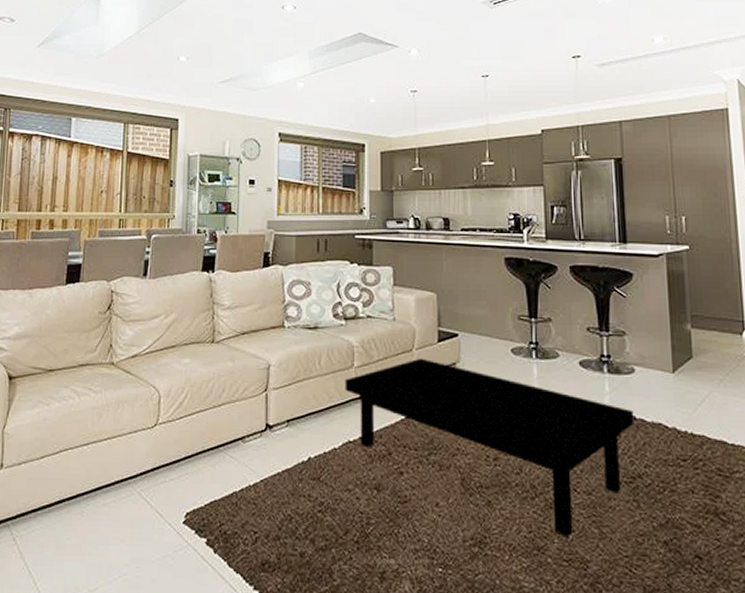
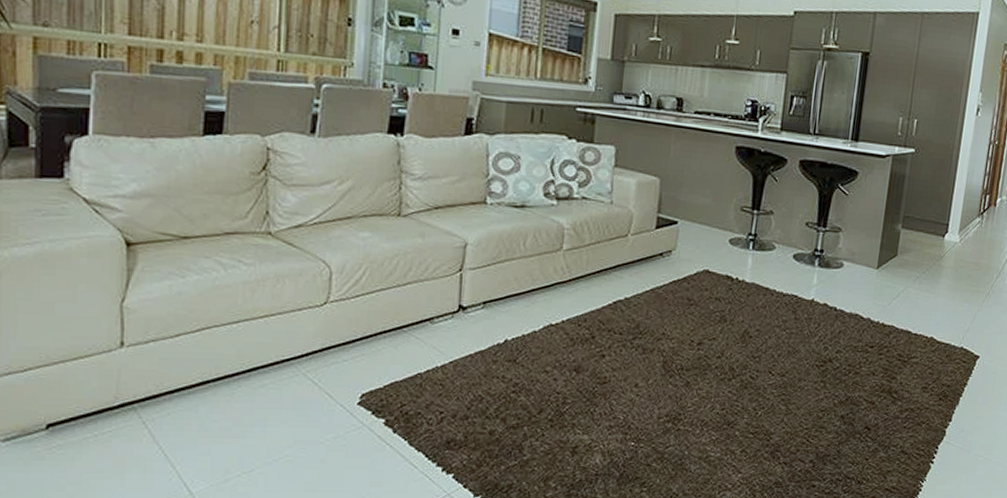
coffee table: present [345,358,634,538] -> none [550,244,836,414]

